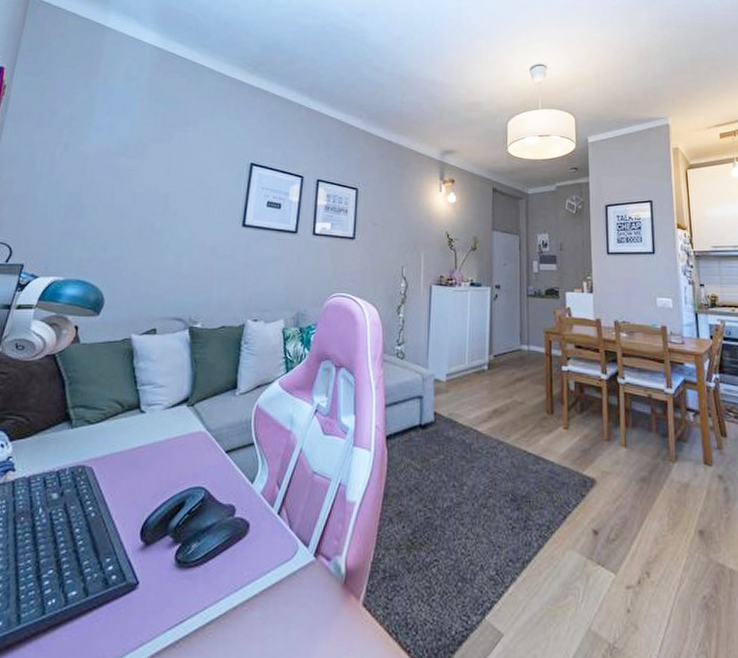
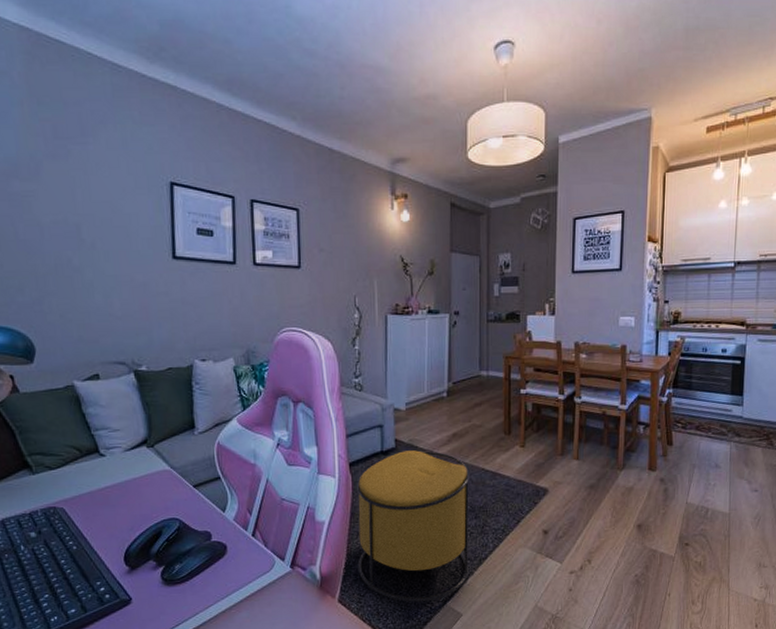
ottoman: none [387,426,512,612] -> present [357,450,470,602]

